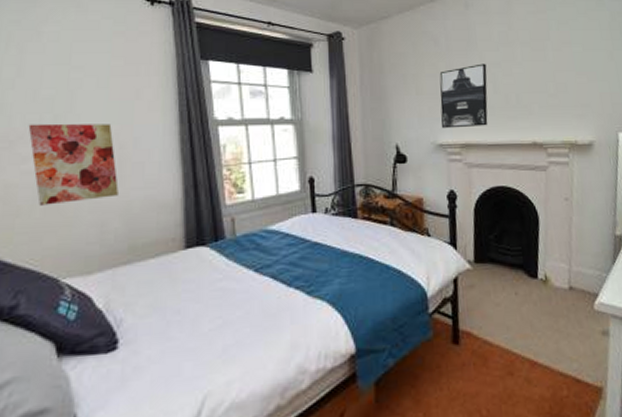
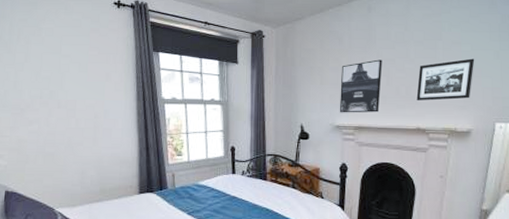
wall art: present [28,123,119,206] -> none [33,97,94,156]
picture frame: none [528,60,588,110] -> present [416,58,475,101]

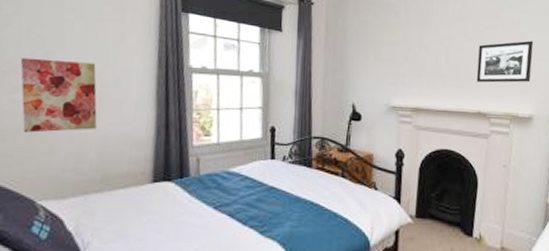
wall art: none [33,97,94,156] -> present [20,57,97,133]
wall art: present [339,59,382,113] -> none [395,36,441,93]

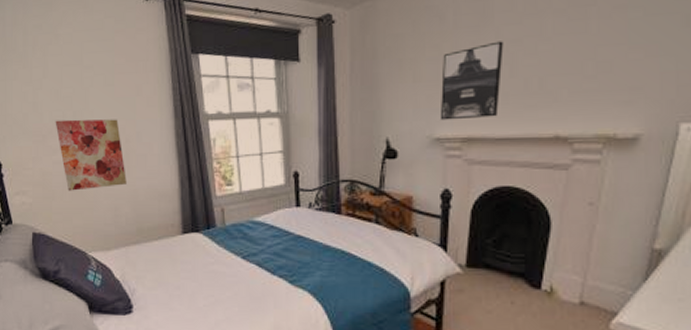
wall art: none [395,36,441,93] -> present [439,41,504,121]
picture frame: present [476,40,534,83] -> none [555,28,649,96]

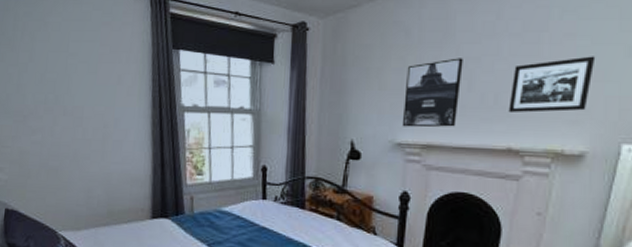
wall art: present [55,119,127,191] -> none [37,102,102,171]
picture frame: none [555,28,649,96] -> present [508,56,596,113]

